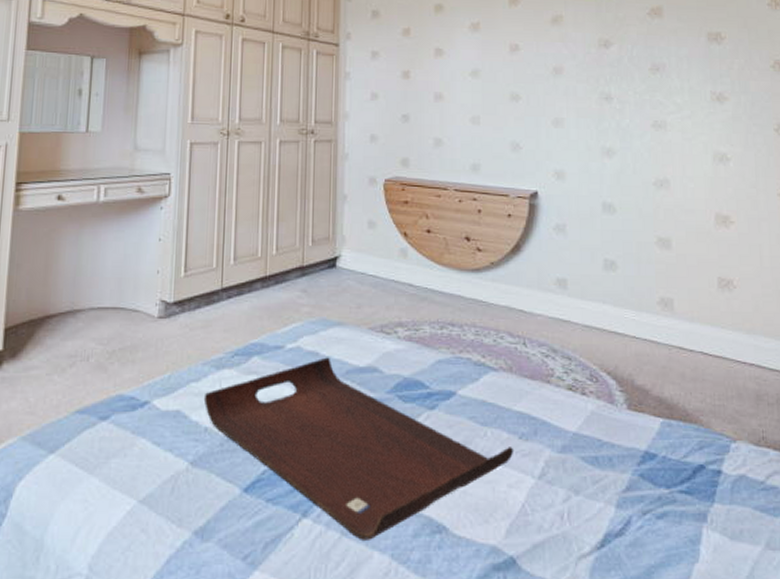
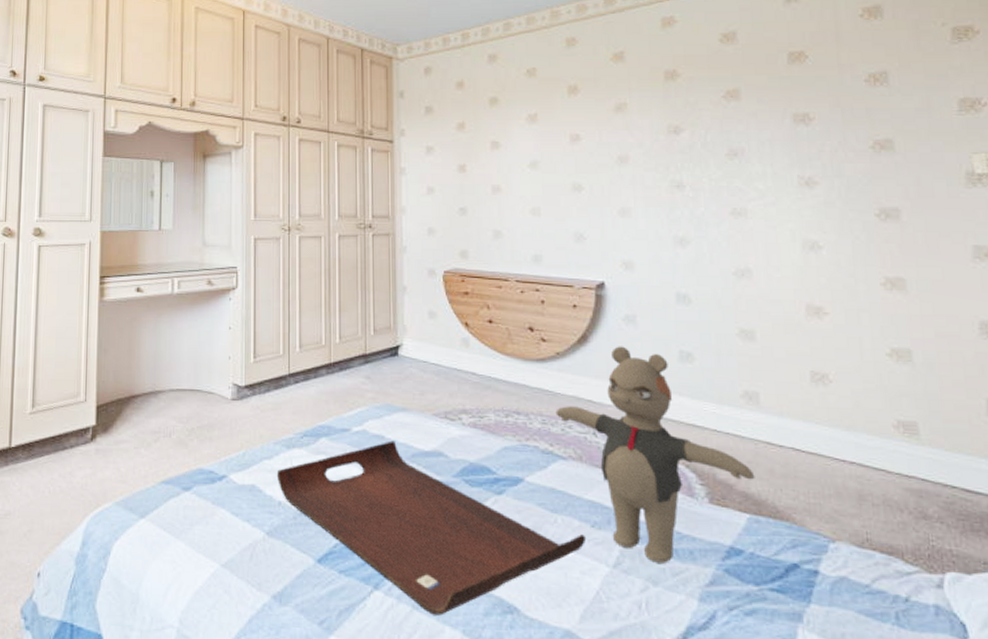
teddy bear: none [488,255,668,472] -> present [555,346,755,563]

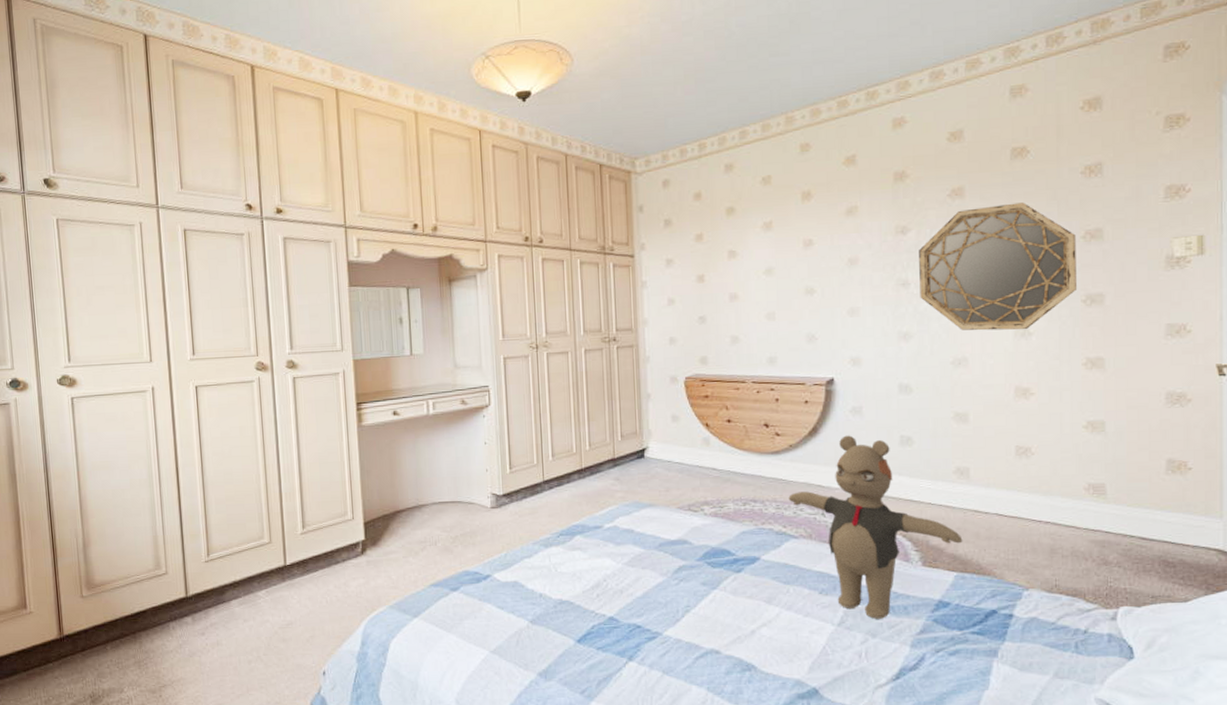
serving tray: present [276,440,587,616] -> none [536,533,815,677]
home mirror: none [693,108,870,243] -> present [919,202,1078,331]

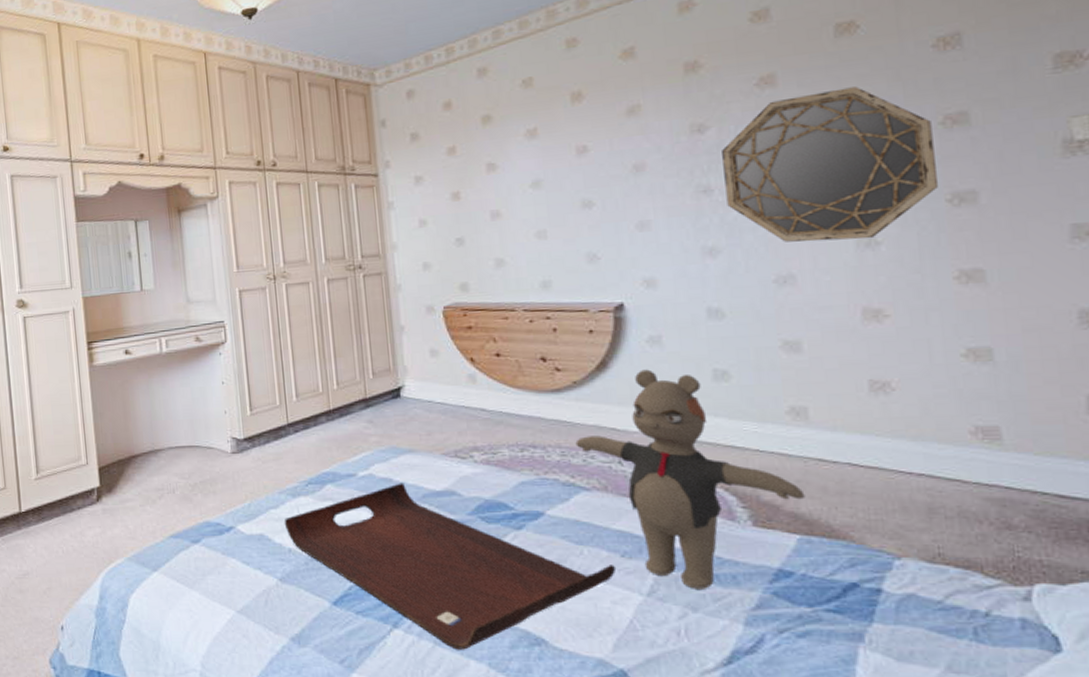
serving tray: none [536,533,815,677] -> present [284,483,617,650]

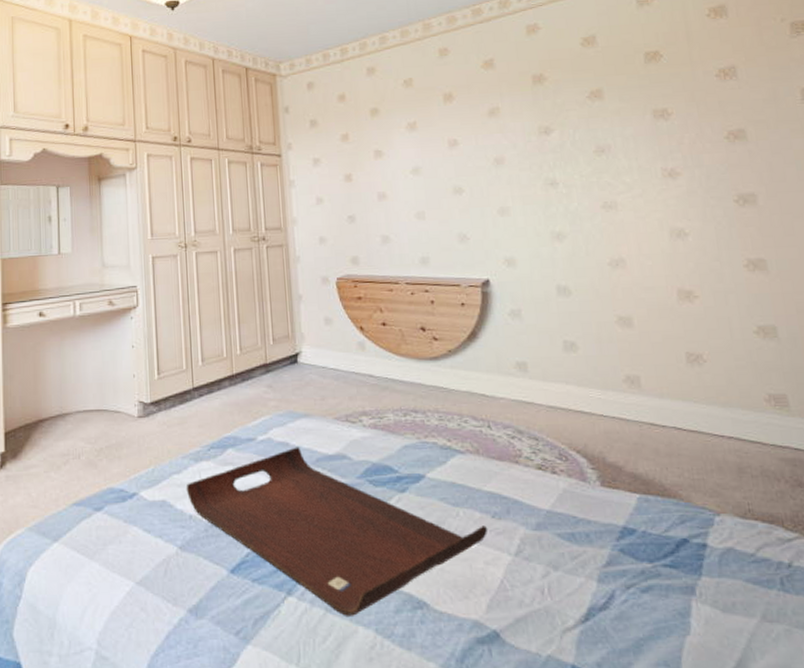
teddy bear: present [575,369,805,589] -> none [451,340,642,548]
home mirror: present [722,86,939,242] -> none [564,104,728,231]

